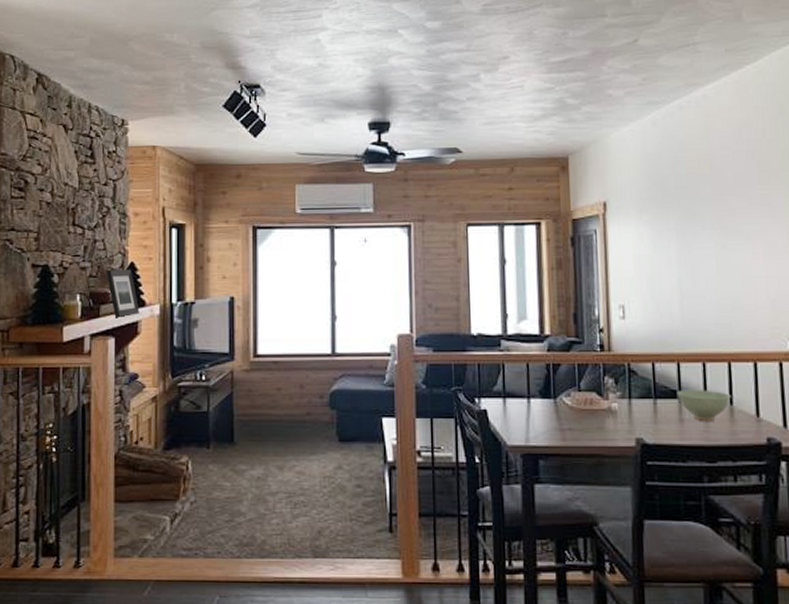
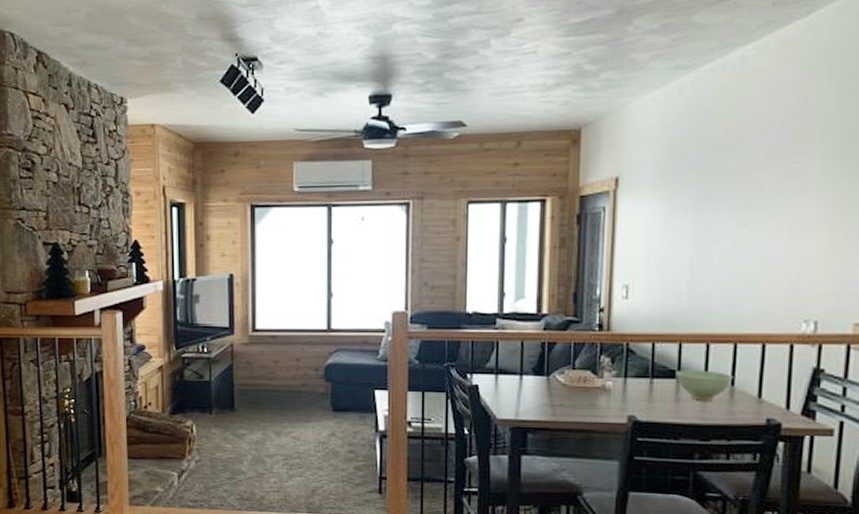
picture frame: present [106,269,139,318] -> none [111,247,144,294]

